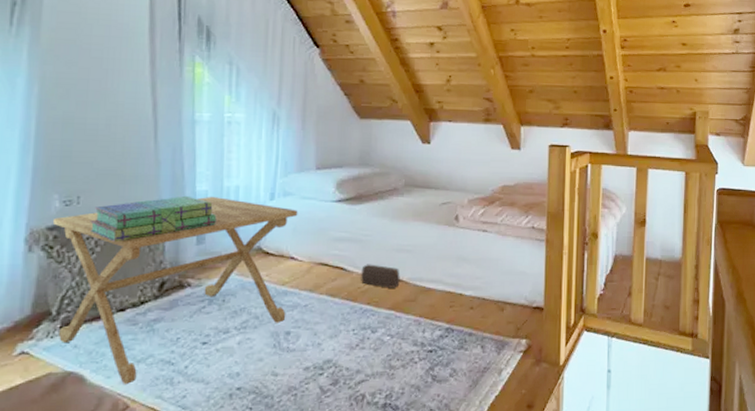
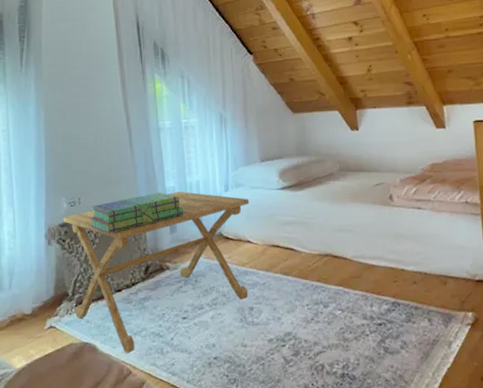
speaker: present [361,264,400,288] -> none [309,244,345,266]

